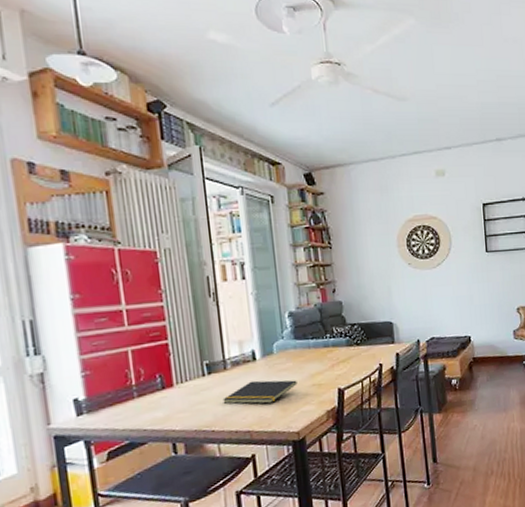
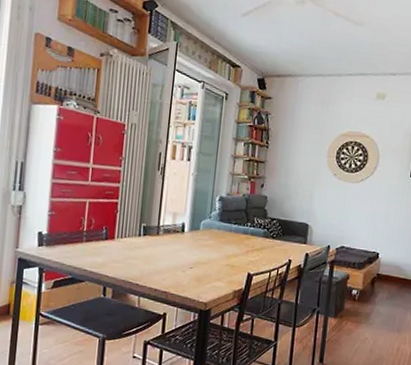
notepad: present [222,380,298,404] -> none [150,249,214,272]

